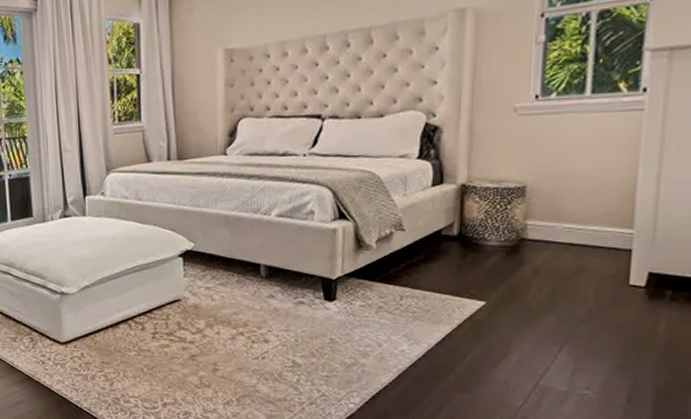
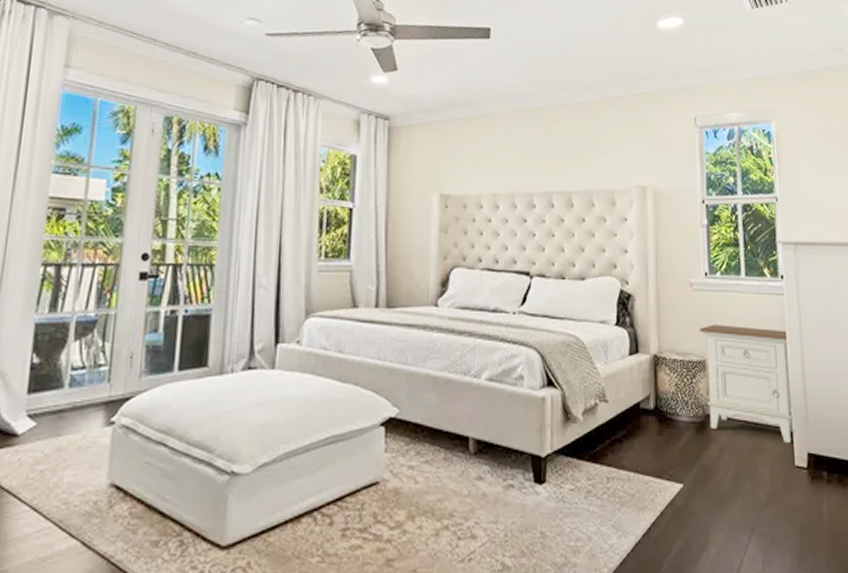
nightstand: none [521,148,640,264] -> present [699,324,795,444]

